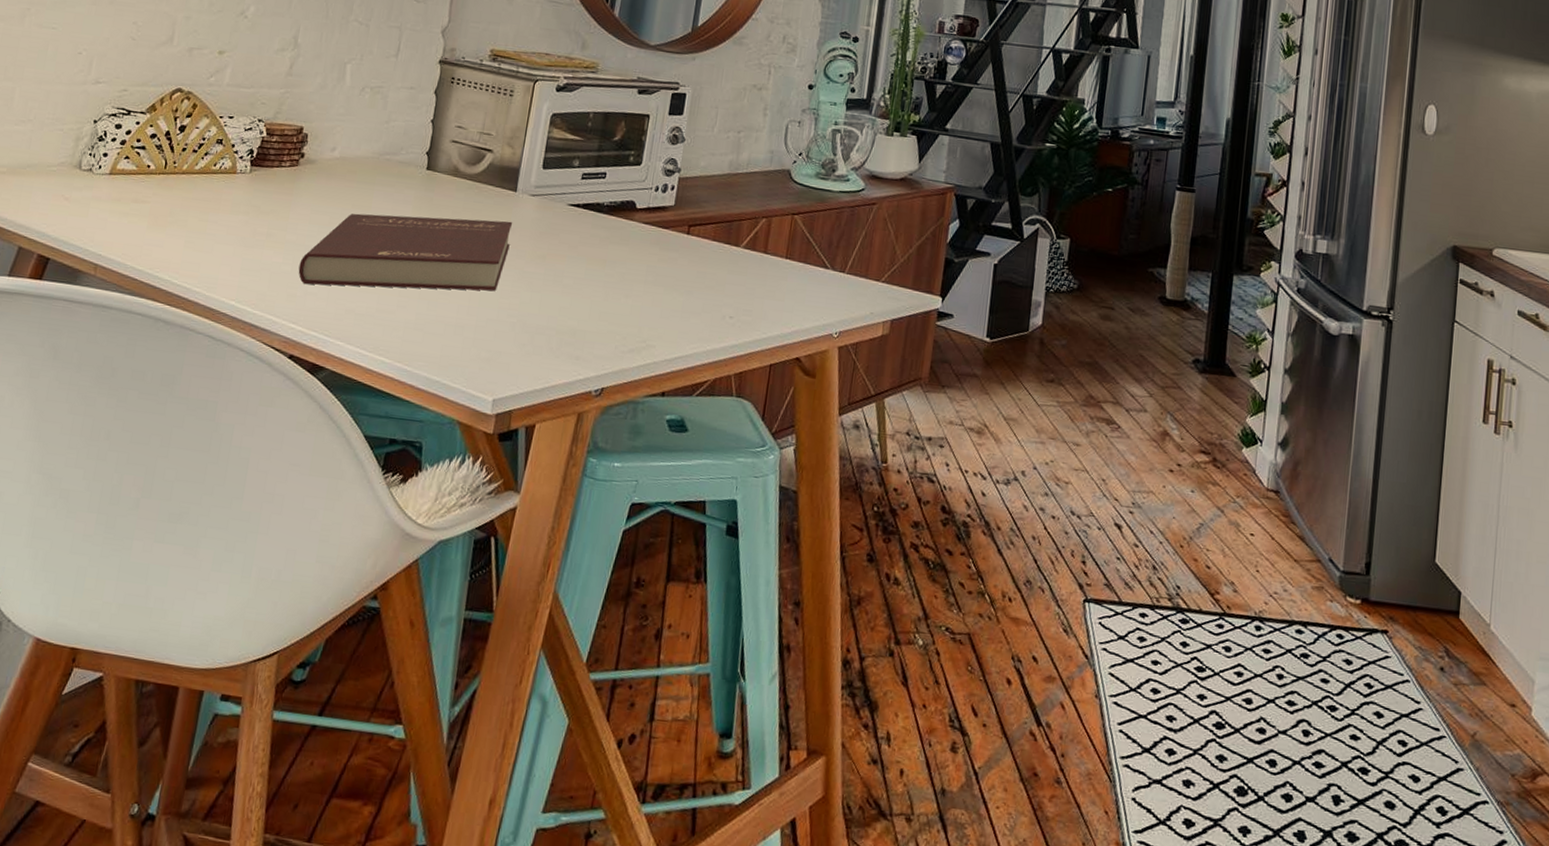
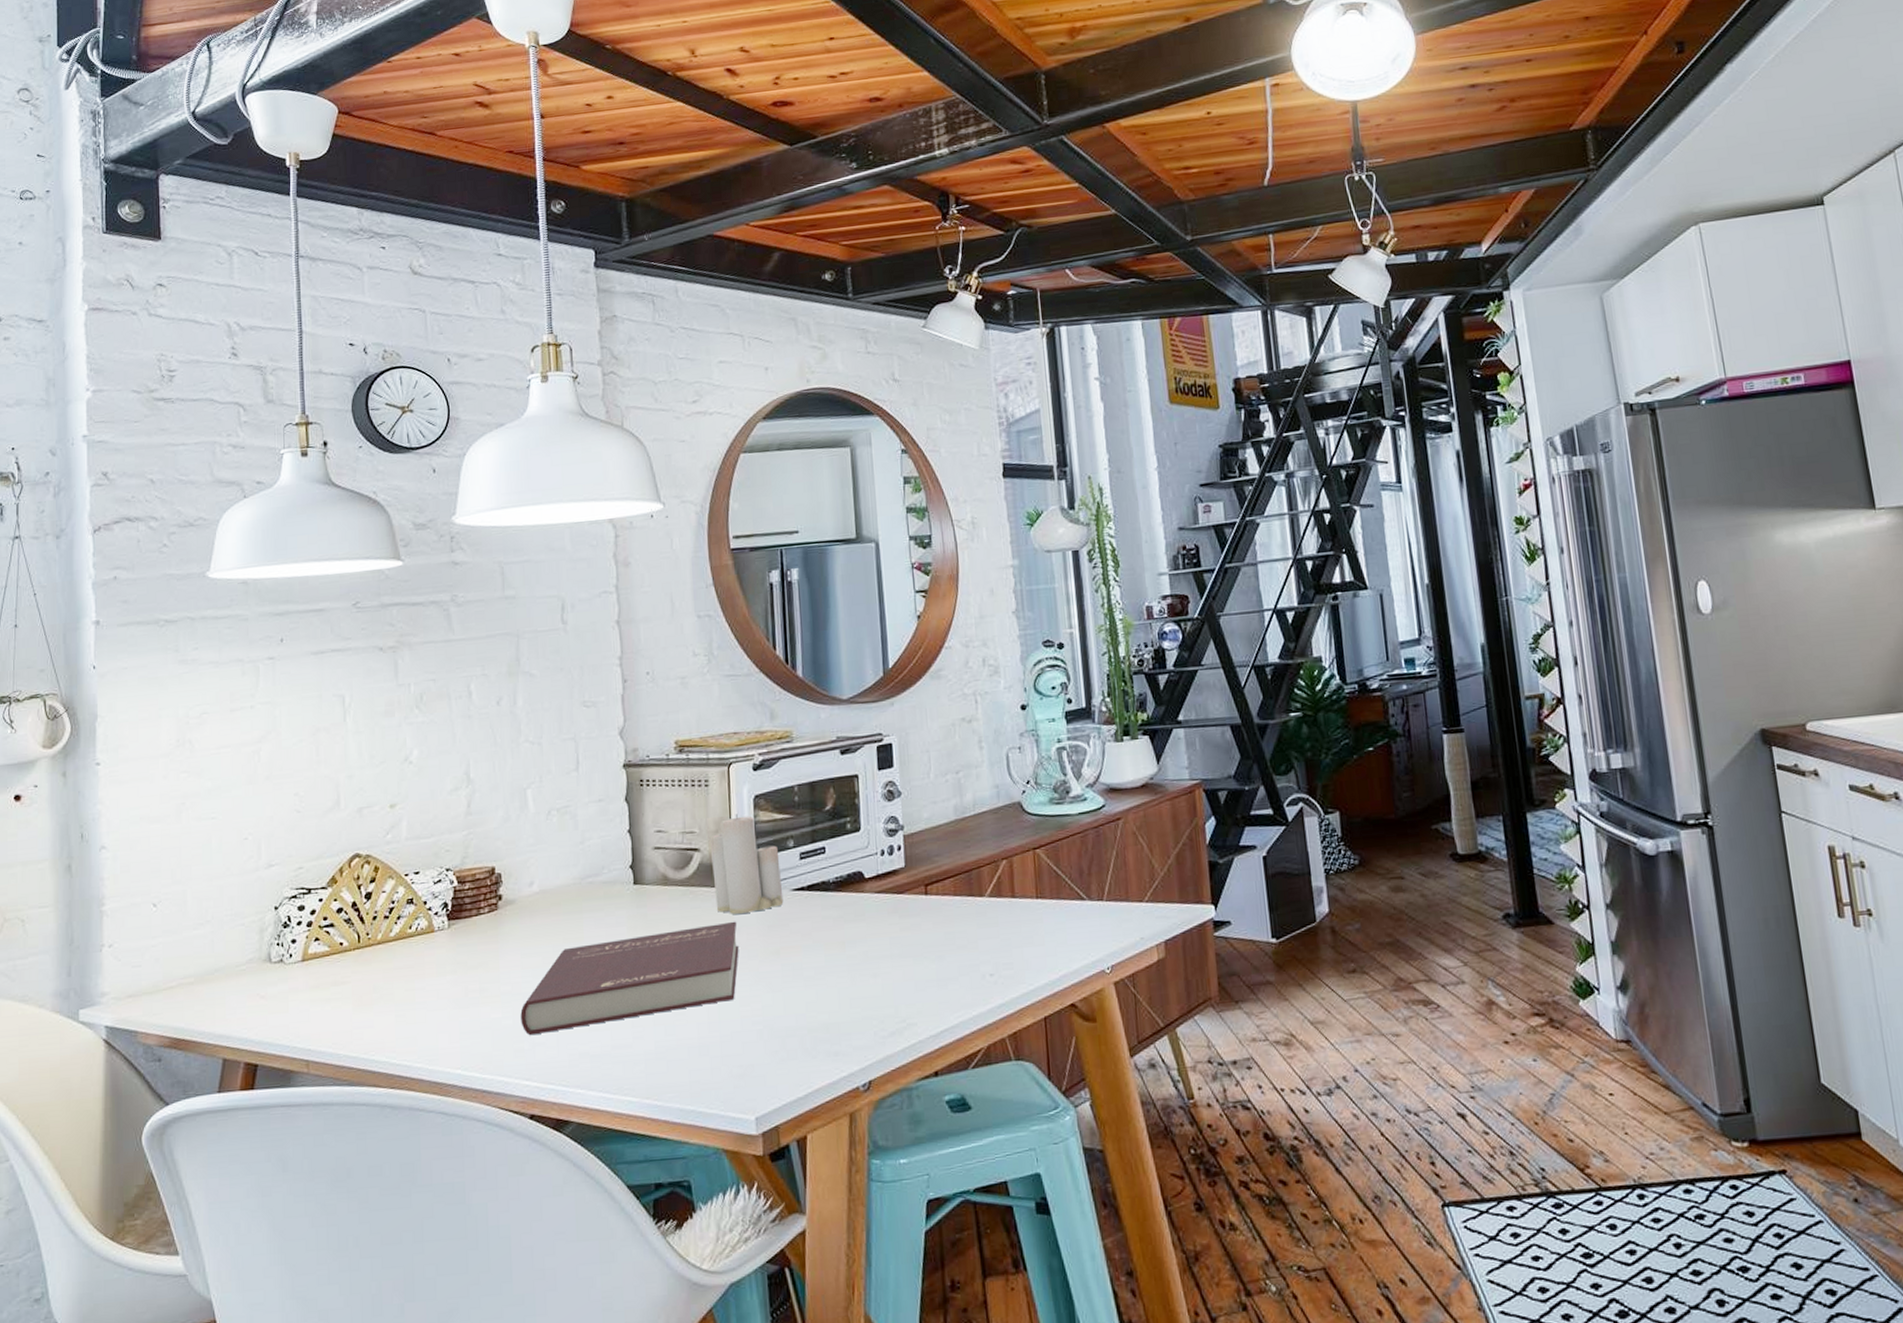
candle: none [496,126,564,217] -> present [709,814,784,914]

